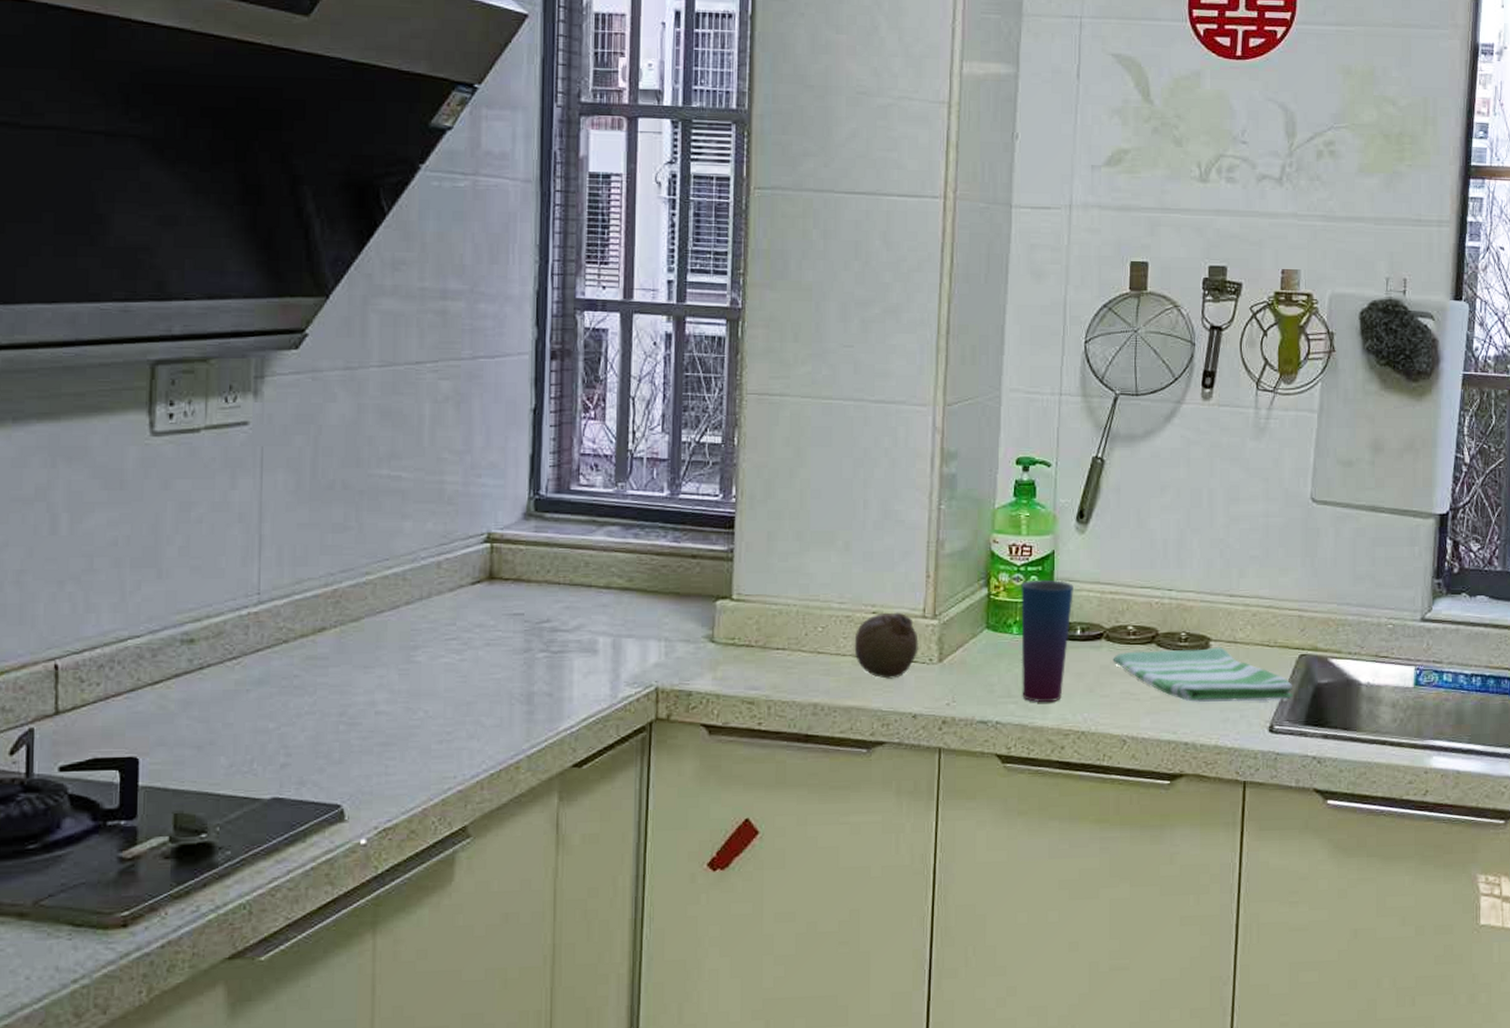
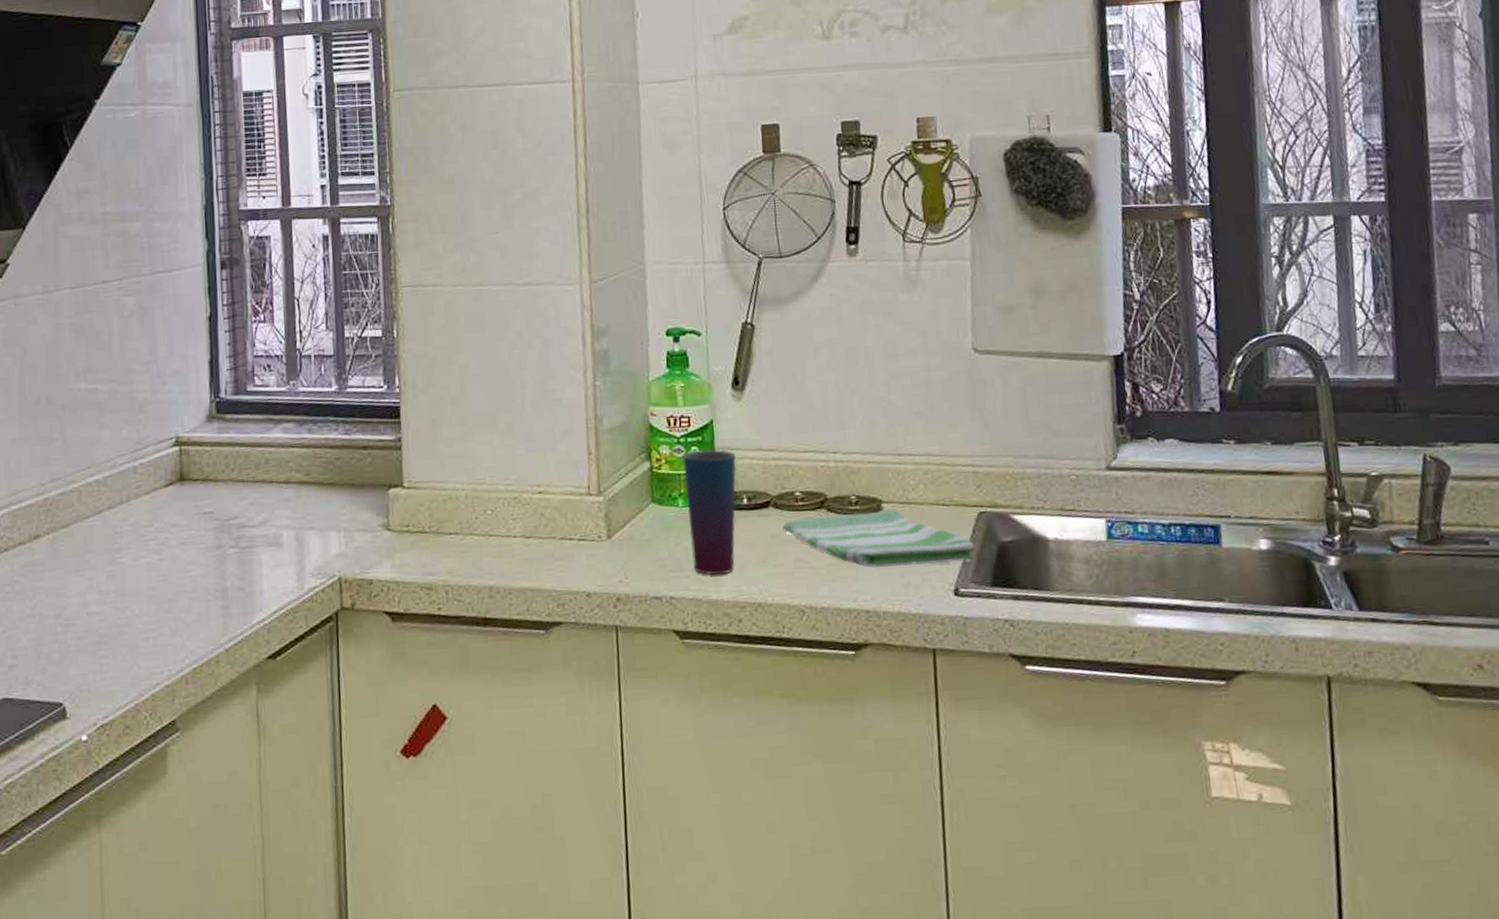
fruit: present [854,612,919,679] -> none [523,491,587,559]

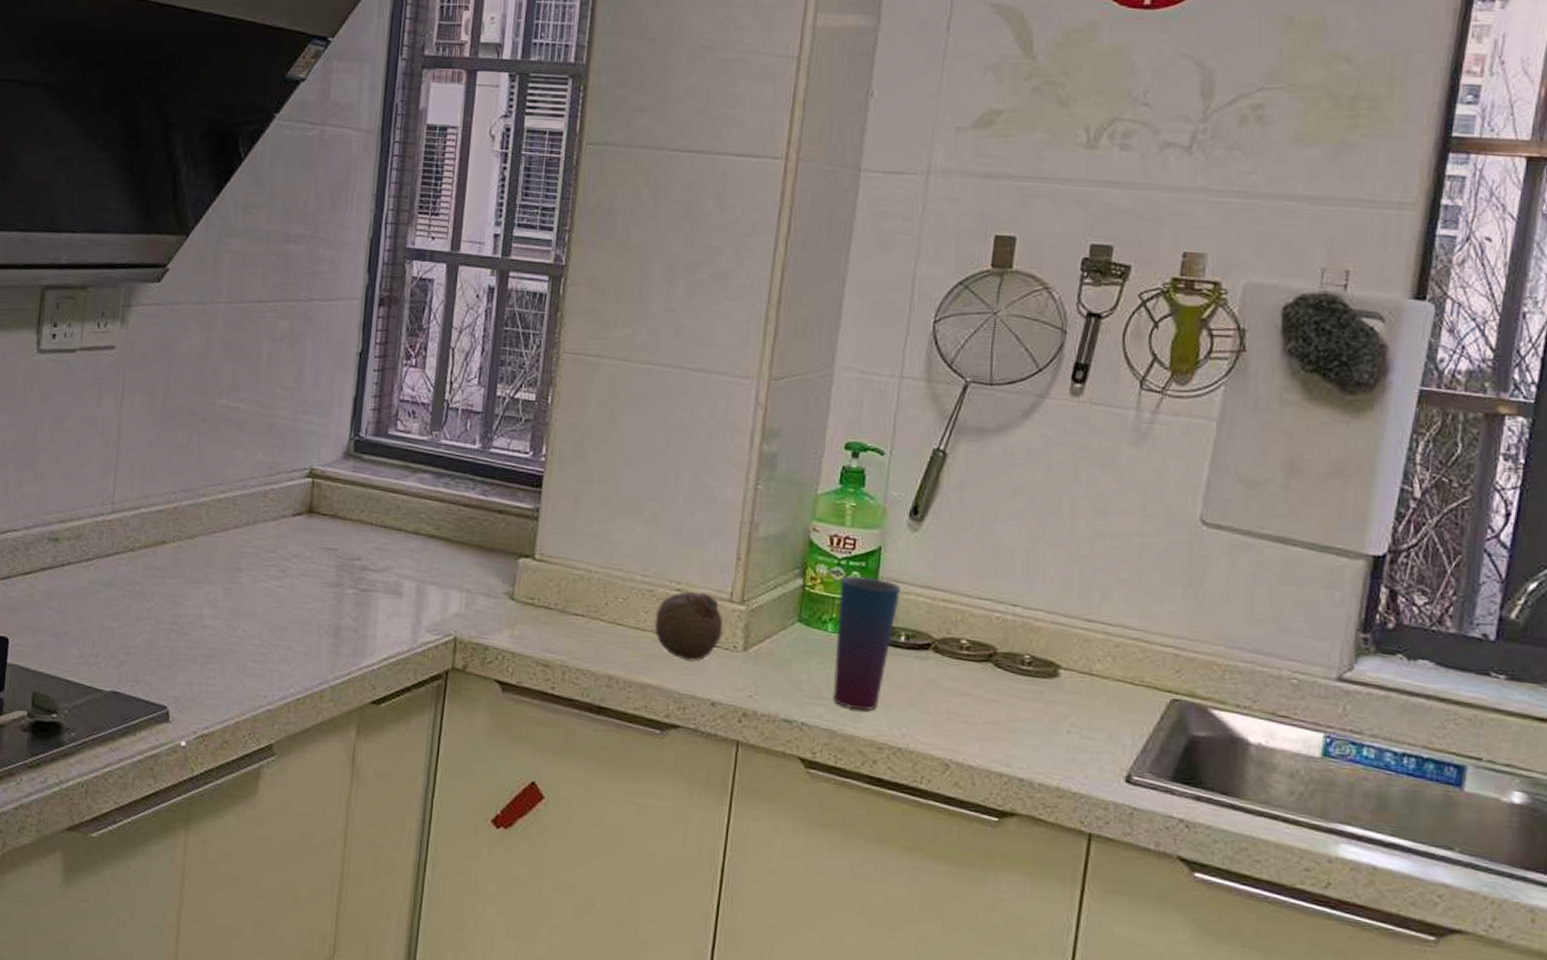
fruit: none [523,491,587,559] -> present [654,591,724,662]
dish towel: present [782,508,977,568] -> none [940,667,1160,749]

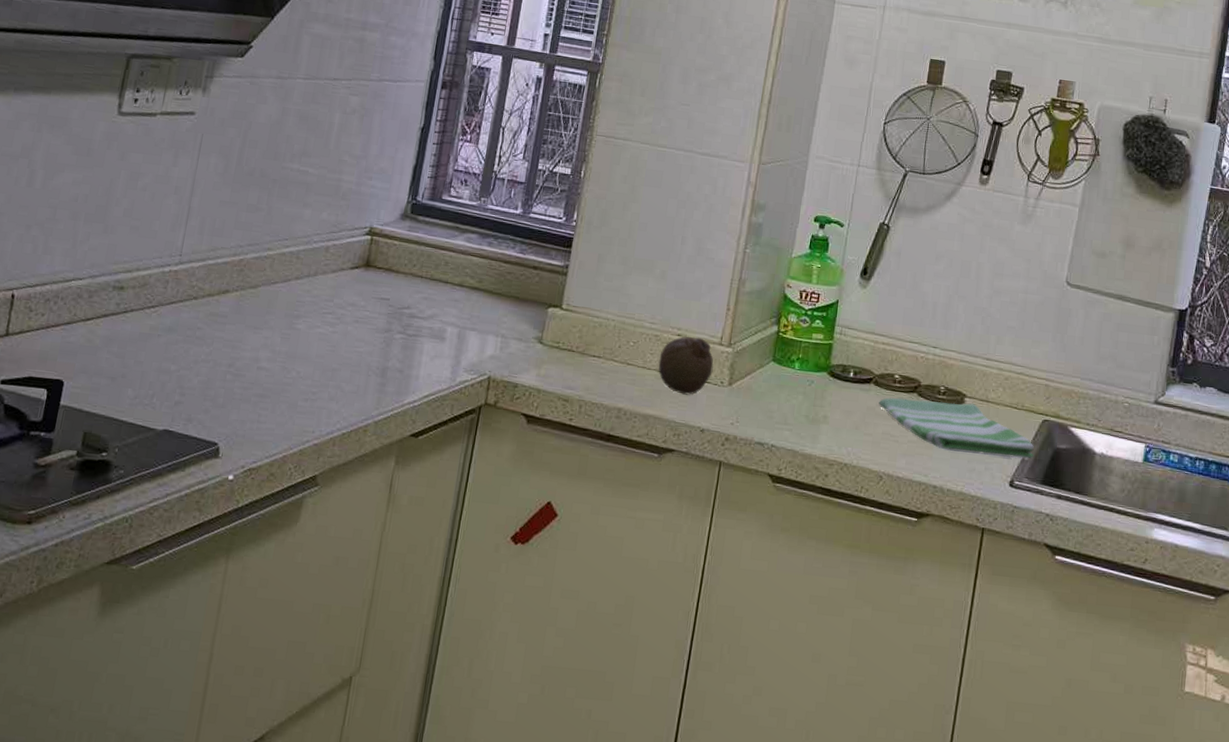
cup: present [833,575,901,711] -> none [796,323,852,434]
dish towel: none [940,667,1160,749] -> present [878,397,1034,459]

